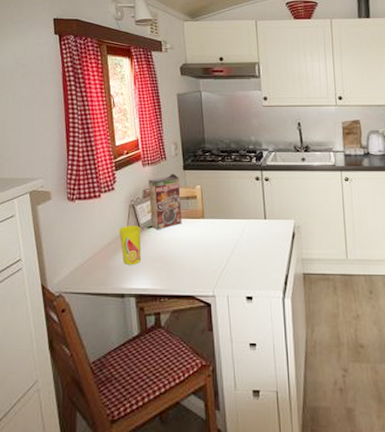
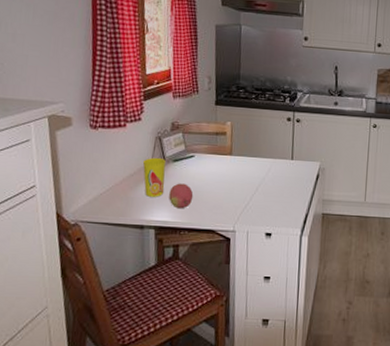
fruit: none [147,249,170,276] -> present [169,183,194,209]
cereal box: present [148,173,182,230] -> none [176,107,210,164]

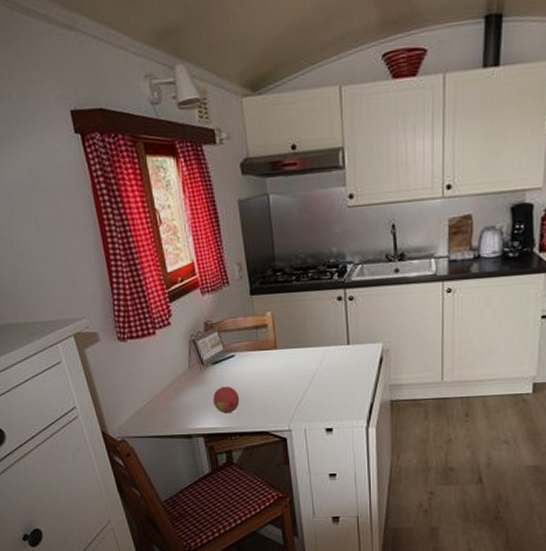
cup: present [142,157,166,197] -> none [179,362,208,405]

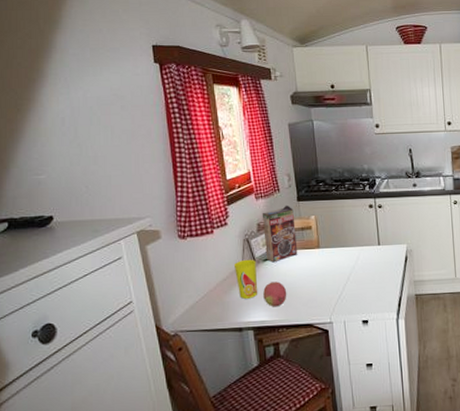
cup: none [179,362,208,405] -> present [233,259,258,299]
cereal box: none [209,300,252,366] -> present [262,205,298,263]

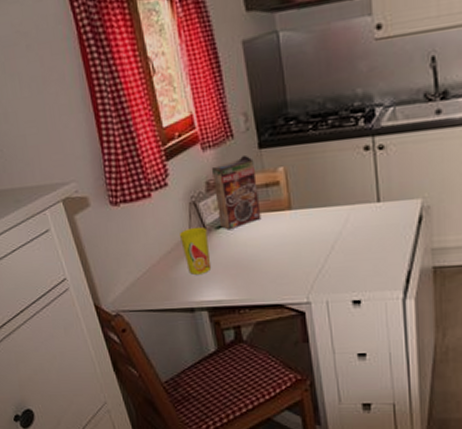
fruit: present [263,281,287,307] -> none [218,253,249,284]

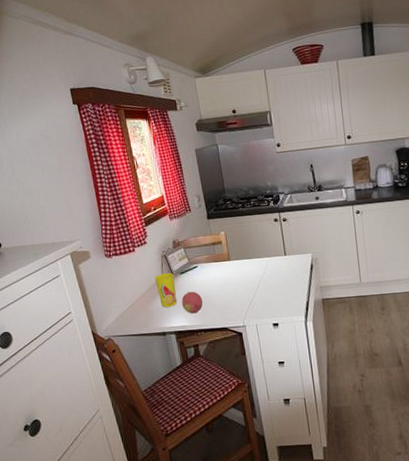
cereal box: present [211,154,262,230] -> none [176,223,211,275]
fruit: none [218,253,249,284] -> present [182,291,203,314]

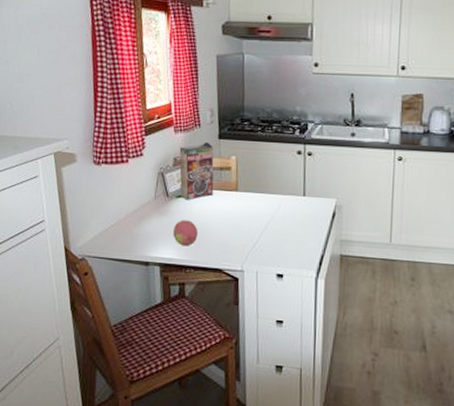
cup: present [154,272,178,307] -> none [145,193,169,234]
cereal box: none [176,223,211,275] -> present [179,141,214,200]

